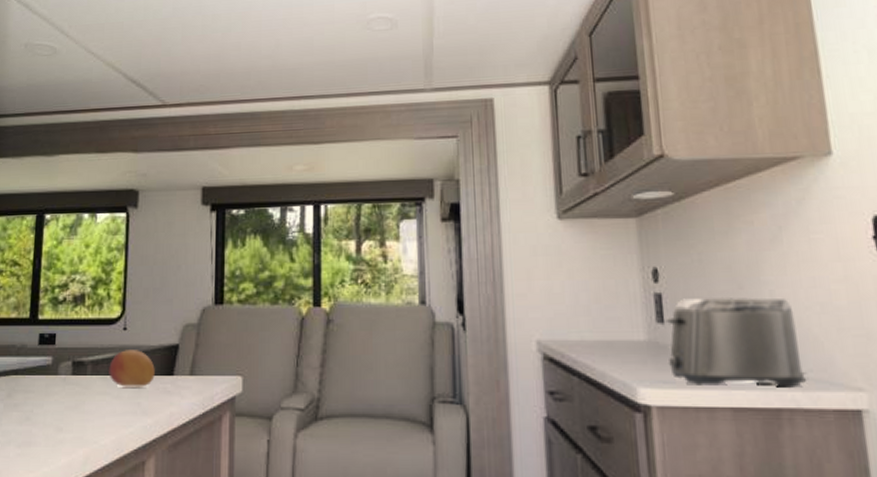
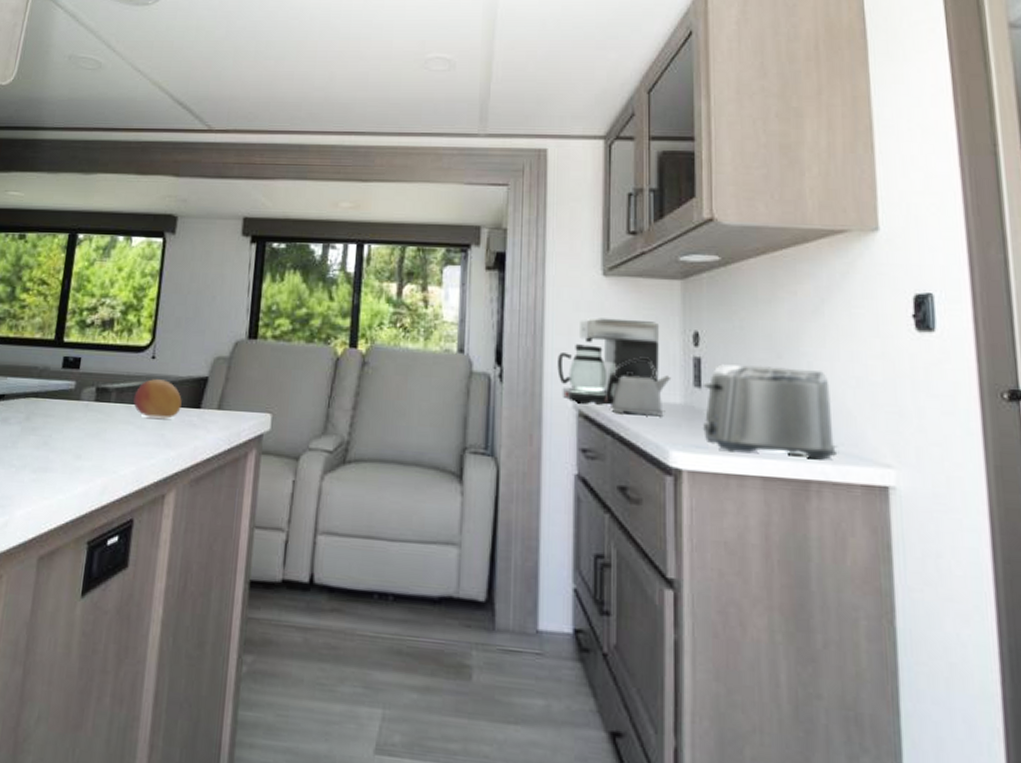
coffee maker: none [518,260,621,347] -> present [557,318,660,404]
kettle: none [568,295,634,355] -> present [604,355,672,417]

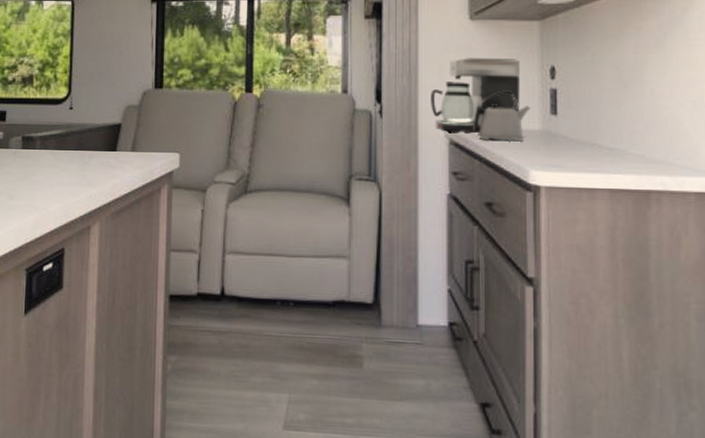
fruit: present [133,379,182,419] -> none [56,127,99,161]
toaster: present [703,364,838,460] -> none [558,93,675,173]

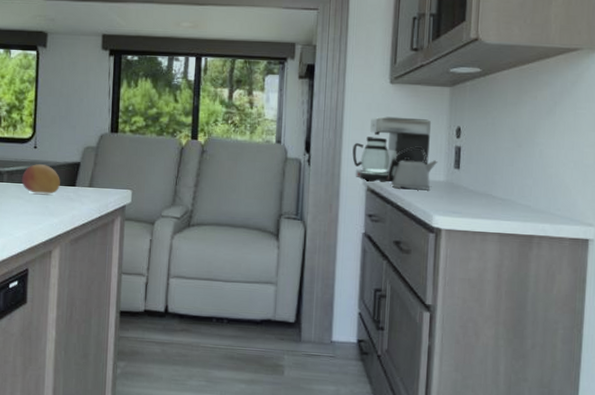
fruit: none [56,127,99,161] -> present [22,164,60,194]

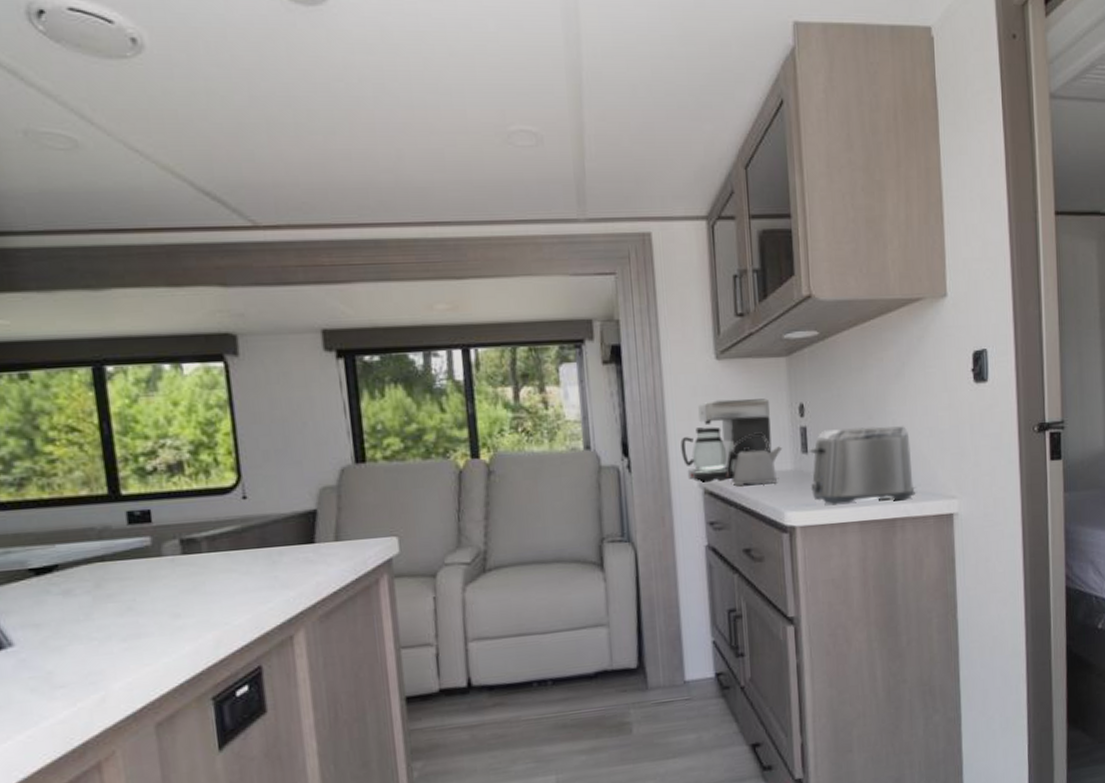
fruit: present [22,164,60,194] -> none [230,519,292,562]
toaster: none [459,151,556,221] -> present [809,426,916,505]

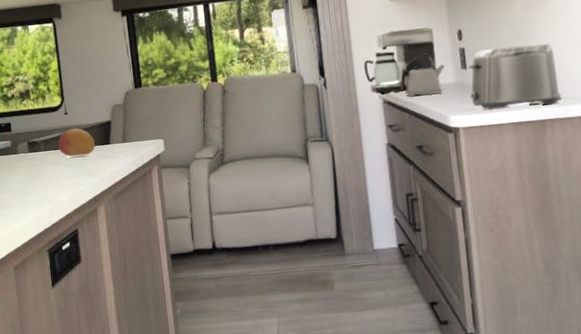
fruit: none [230,519,292,562] -> present [58,128,95,157]

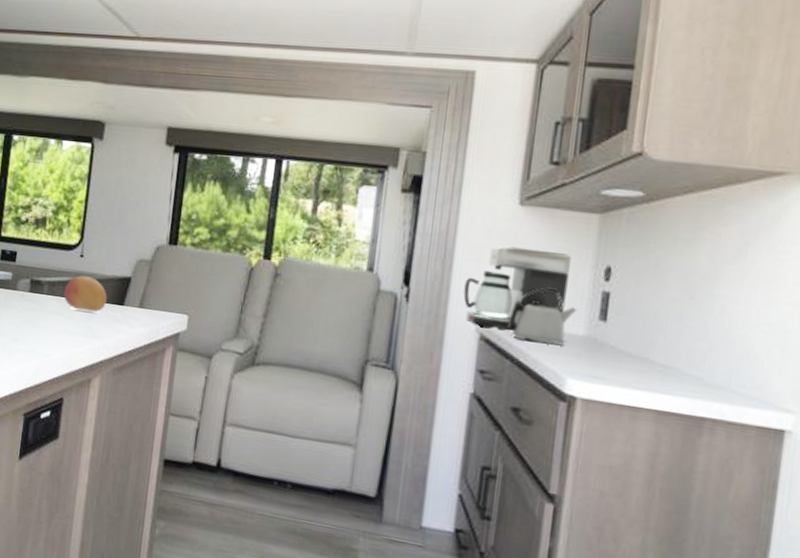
toaster: present [467,44,563,110] -> none [603,300,740,400]

